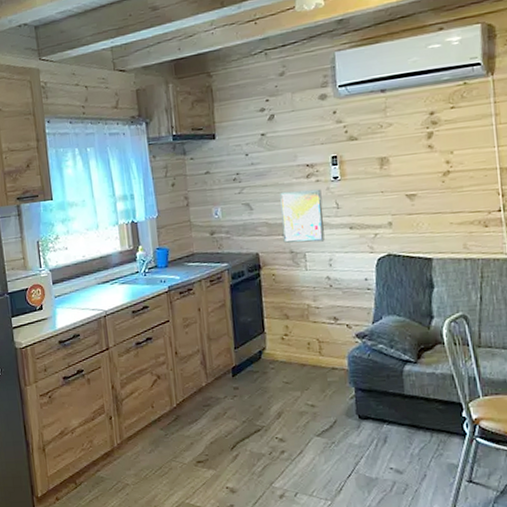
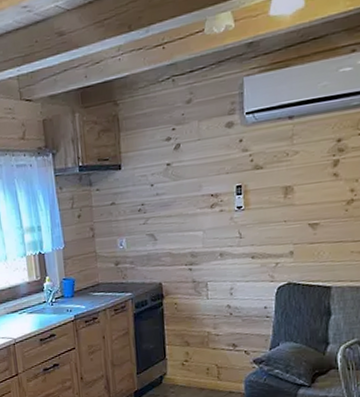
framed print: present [280,189,325,243] -> none [184,218,227,273]

